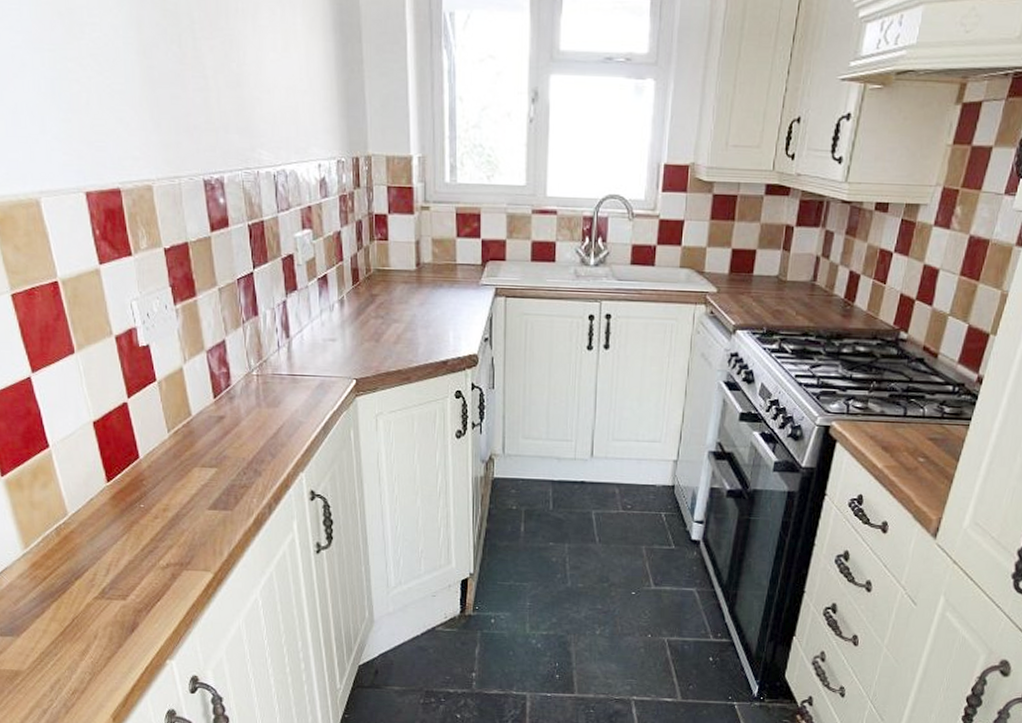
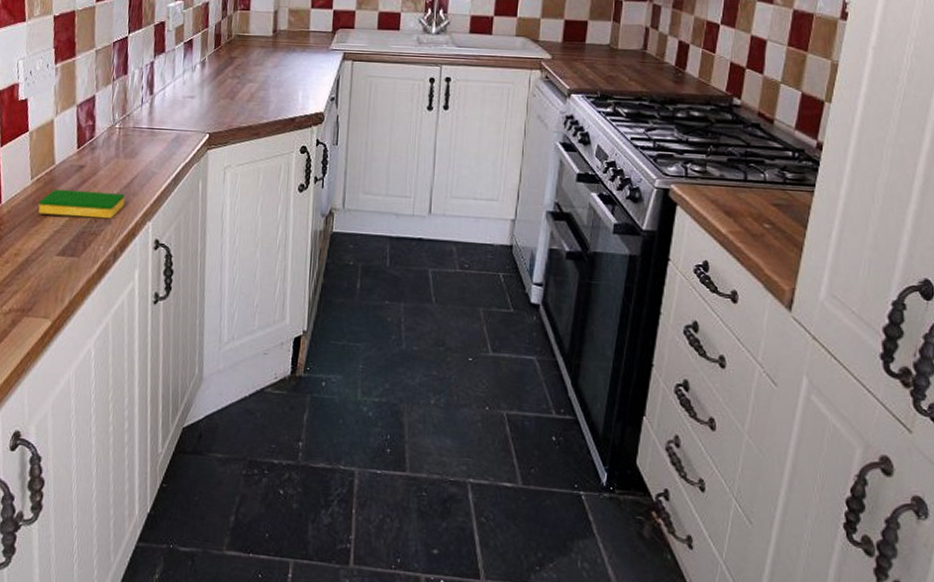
dish sponge: none [180,441,274,471] -> present [38,189,125,219]

